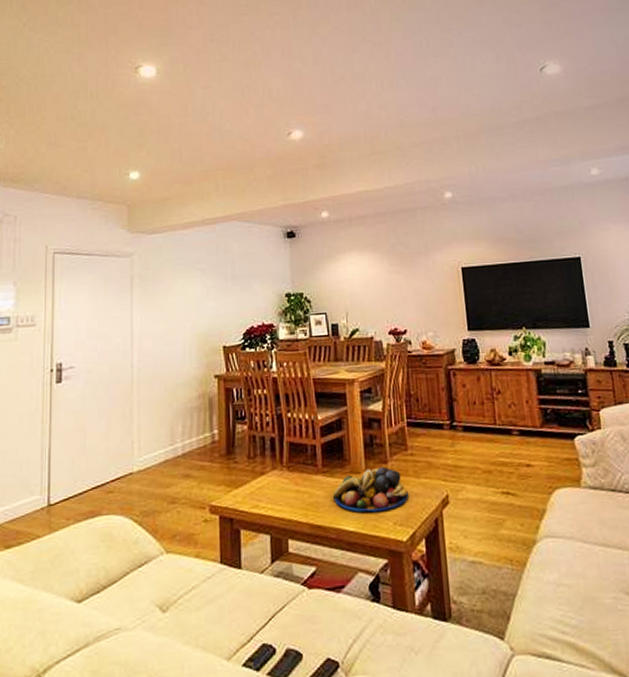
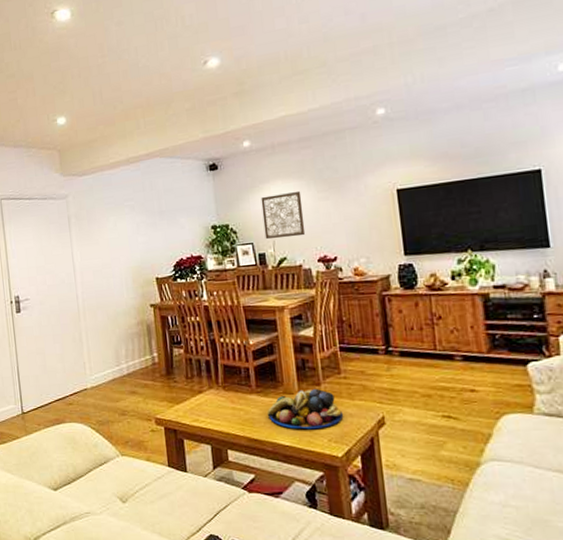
wall art: none [336,263,378,310] -> present [261,190,306,240]

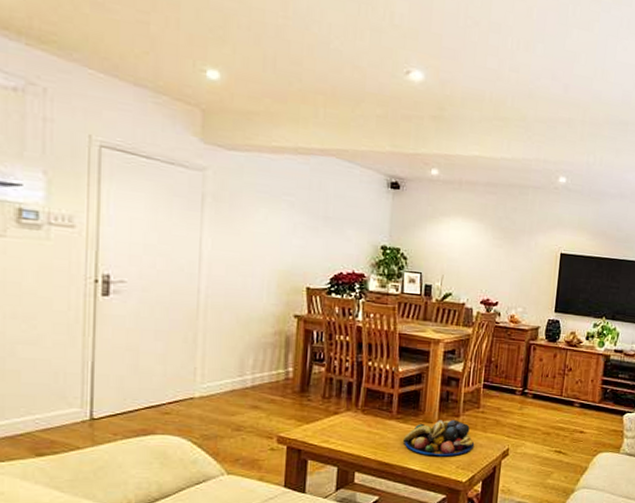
wall art: present [261,190,306,240] -> none [435,229,478,276]

